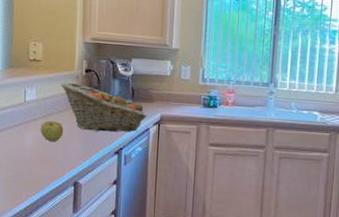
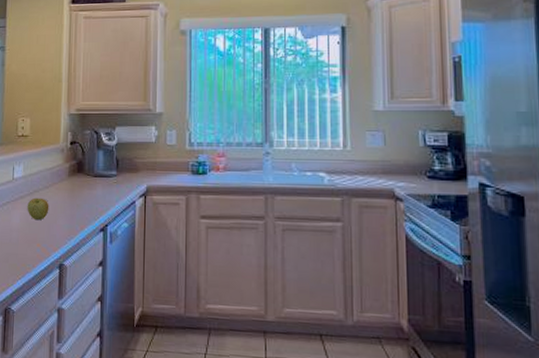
fruit basket: present [60,82,147,132] -> none [46,156,132,207]

